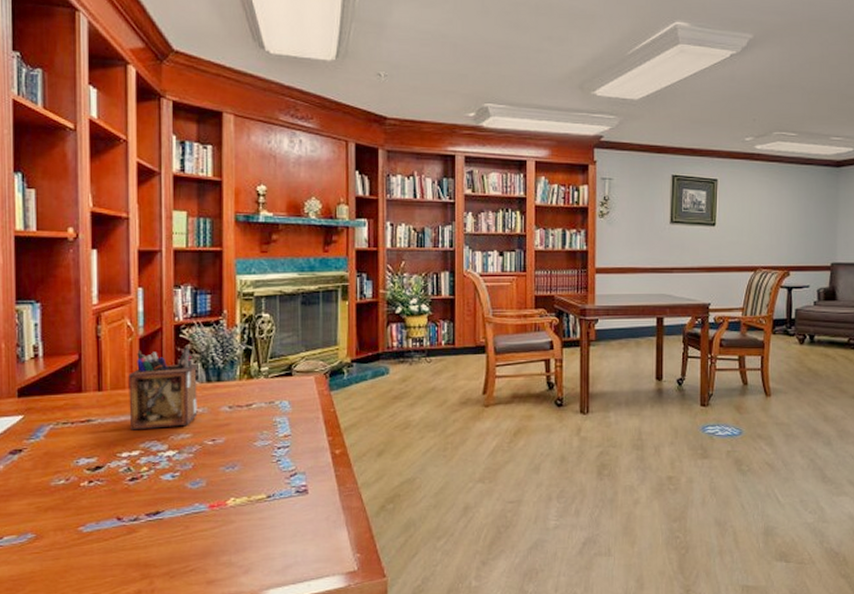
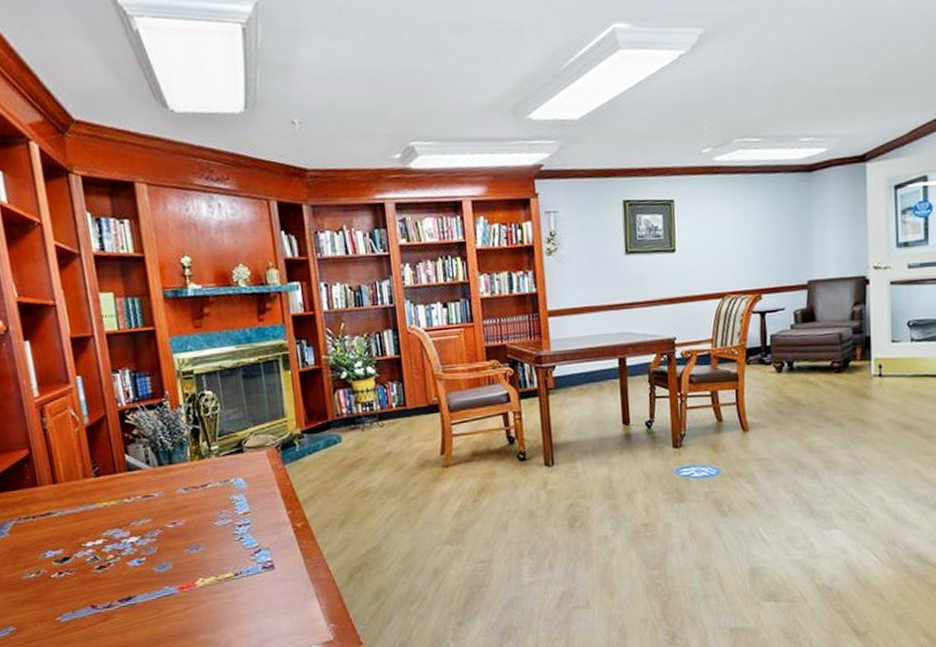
desk organizer: present [128,345,198,430] -> none [80,430,155,520]

